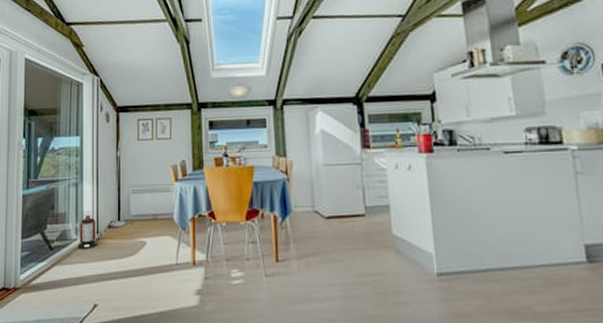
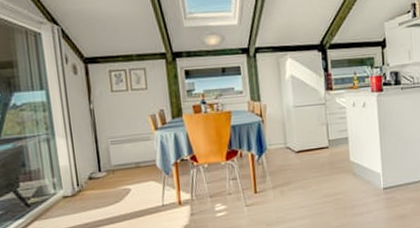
lantern: present [77,215,98,250] -> none [57,169,80,204]

